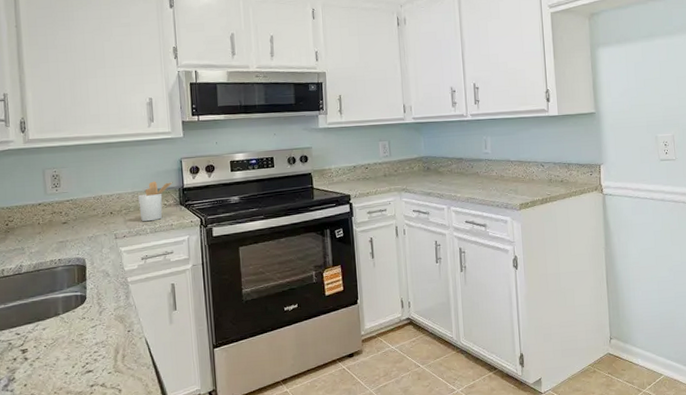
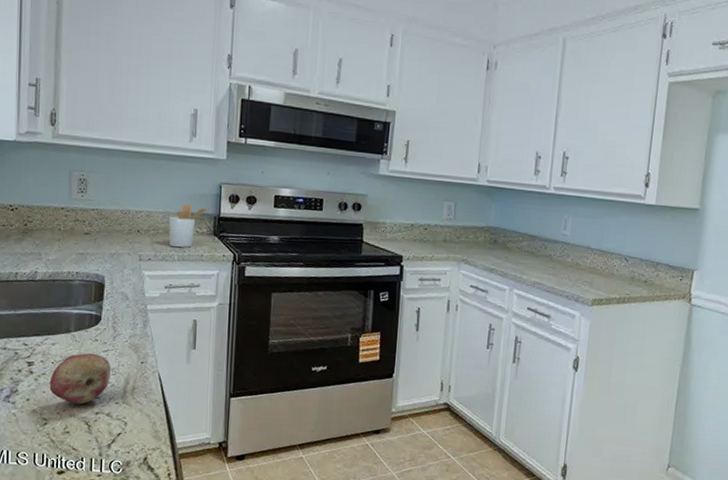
fruit: none [44,330,101,381] -> present [49,353,111,405]

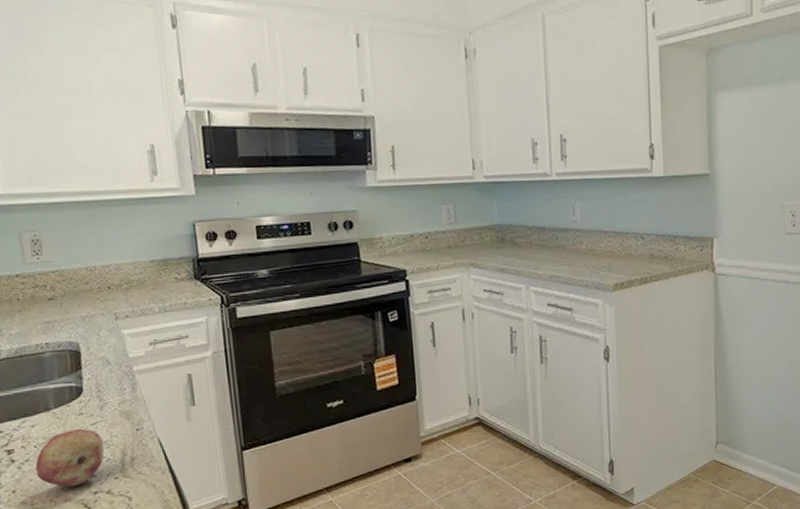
utensil holder: present [169,203,209,248] -> none [142,249,185,299]

